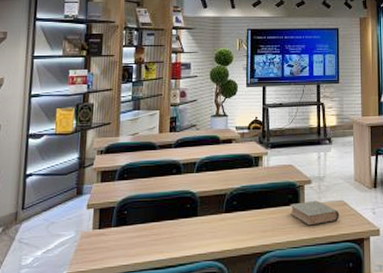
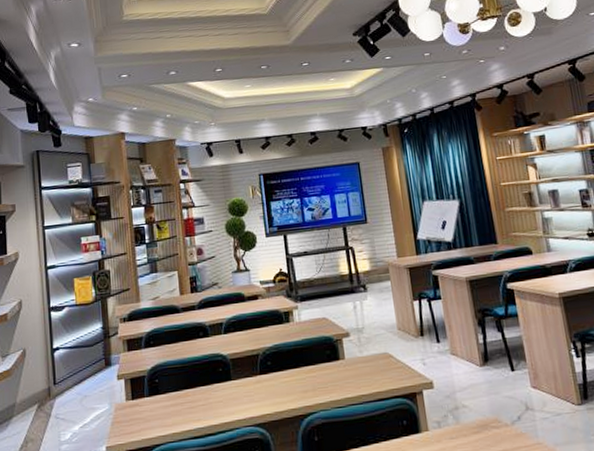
book: present [290,200,340,226] -> none [329,354,386,383]

